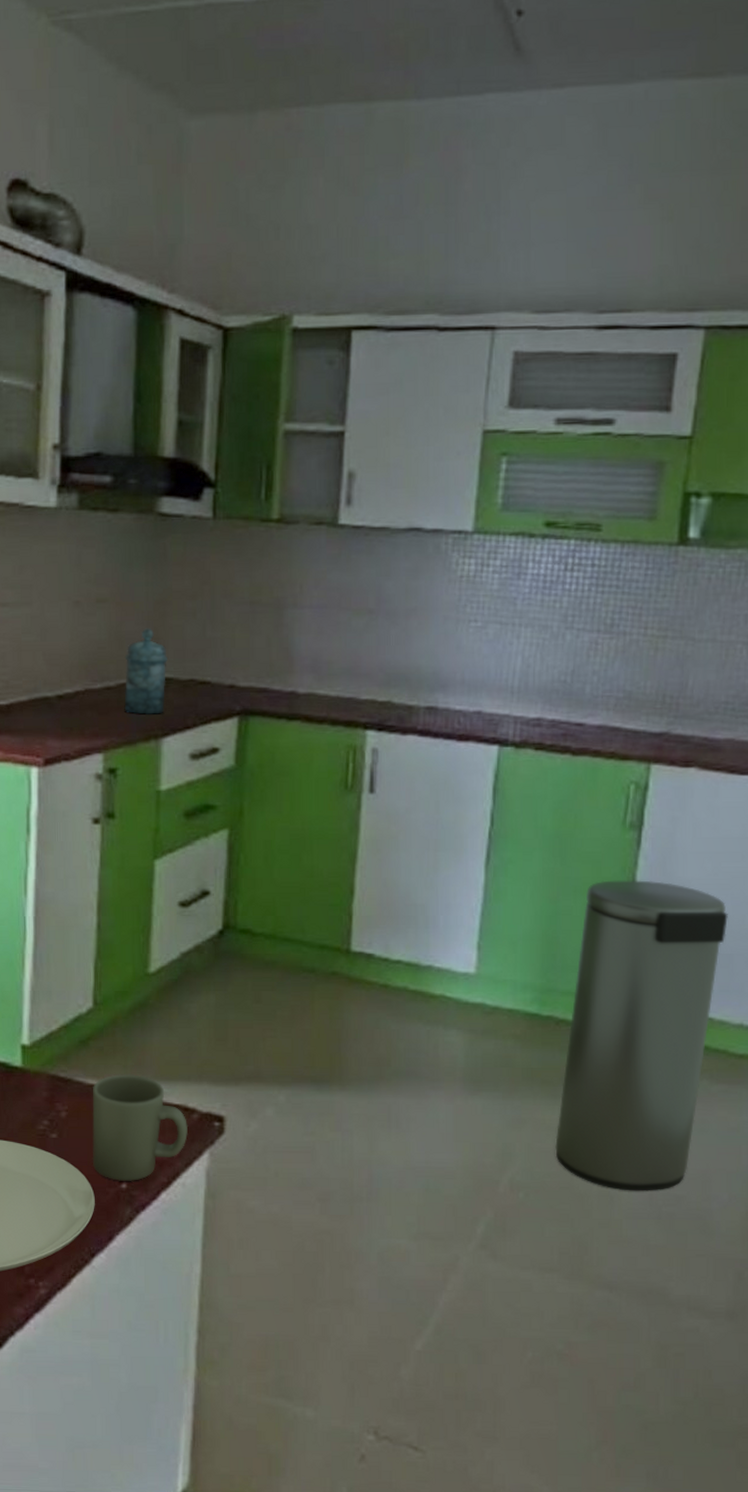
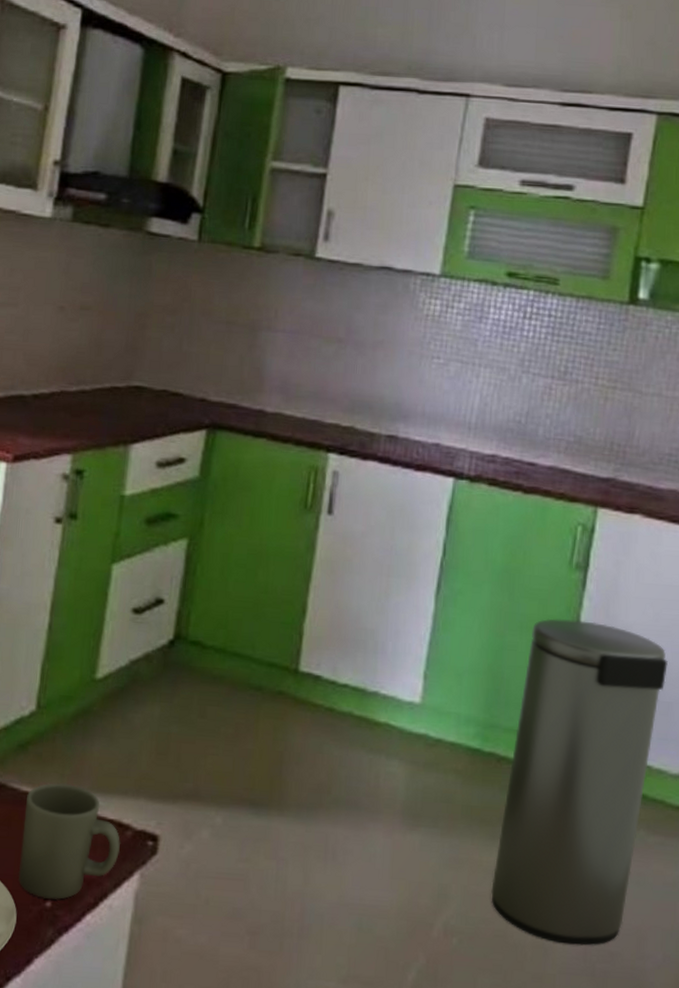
canister: present [124,628,168,715] -> none [97,337,144,421]

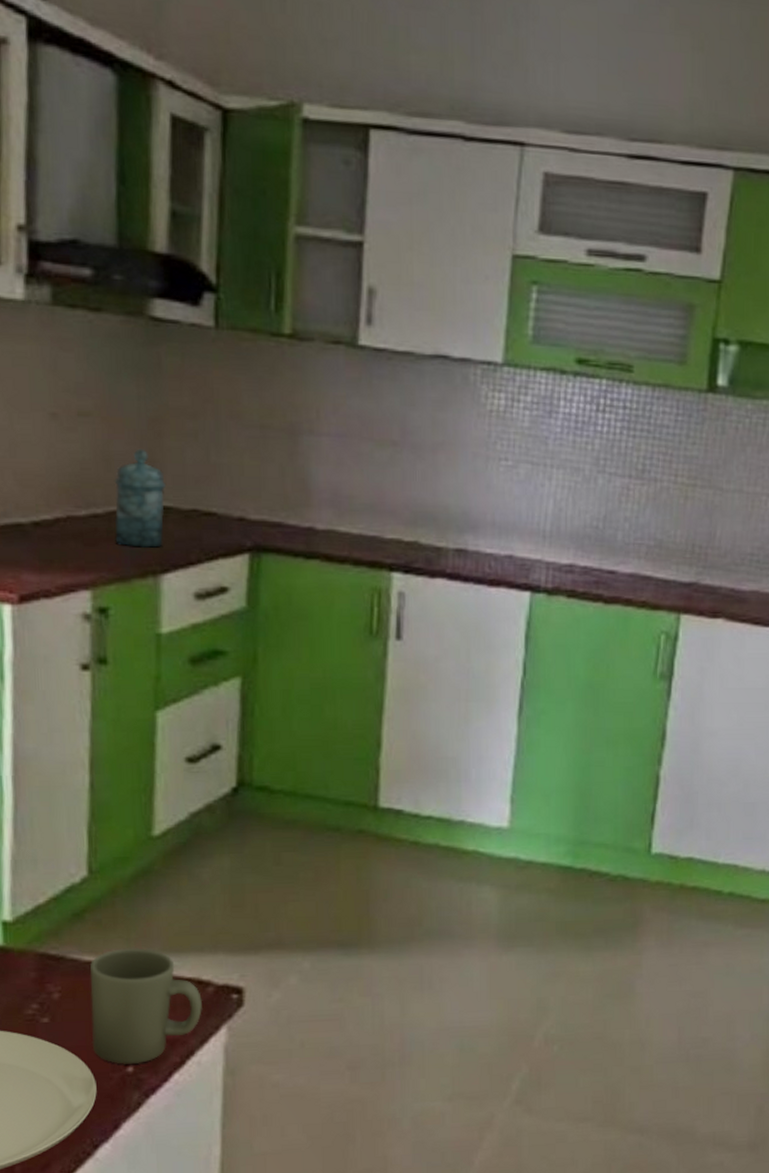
canister: none [97,337,144,421] -> present [114,448,167,548]
pedal bin: present [491,618,668,945] -> none [589,730,752,1036]

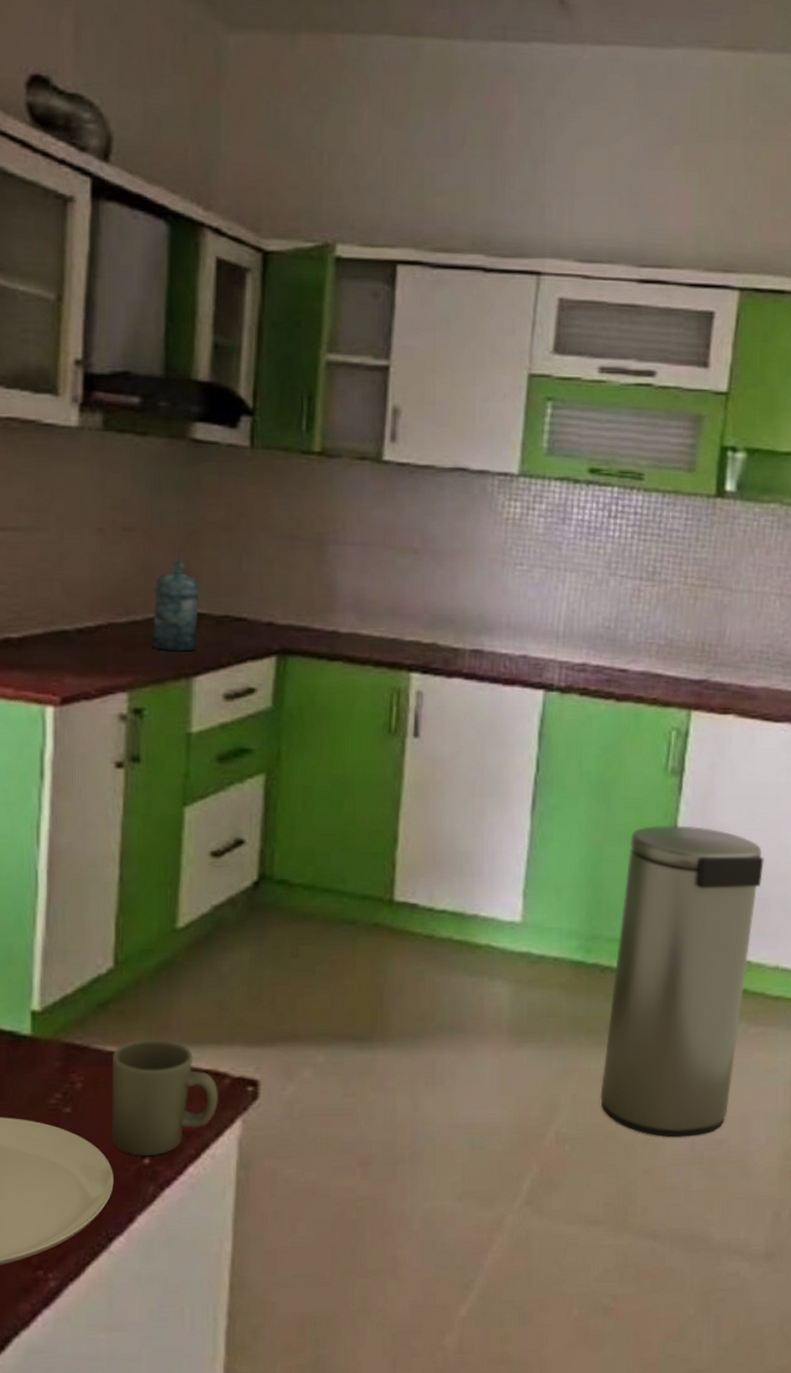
pedal bin: none [589,730,752,1036] -> present [600,825,764,1137]

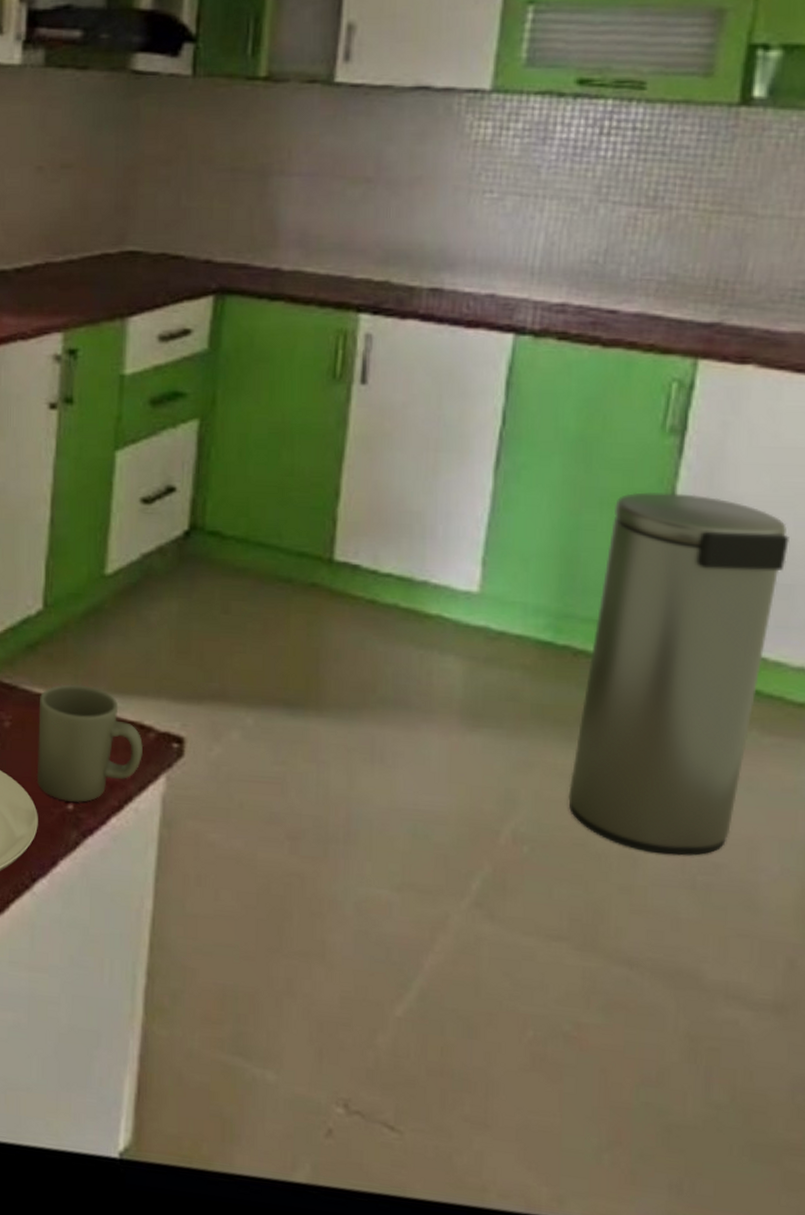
canister: present [152,560,201,652] -> none [87,196,138,291]

